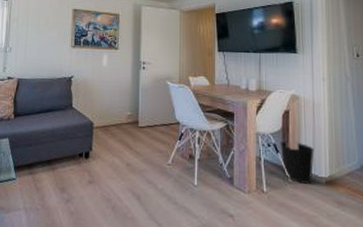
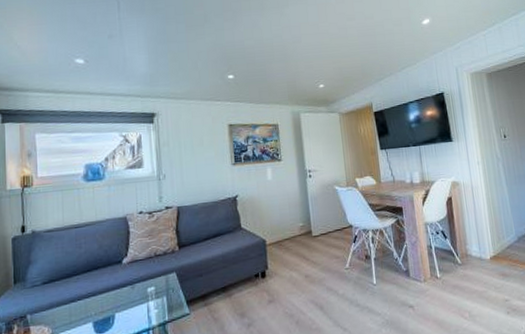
wastebasket: present [281,141,315,184] -> none [447,225,479,264]

